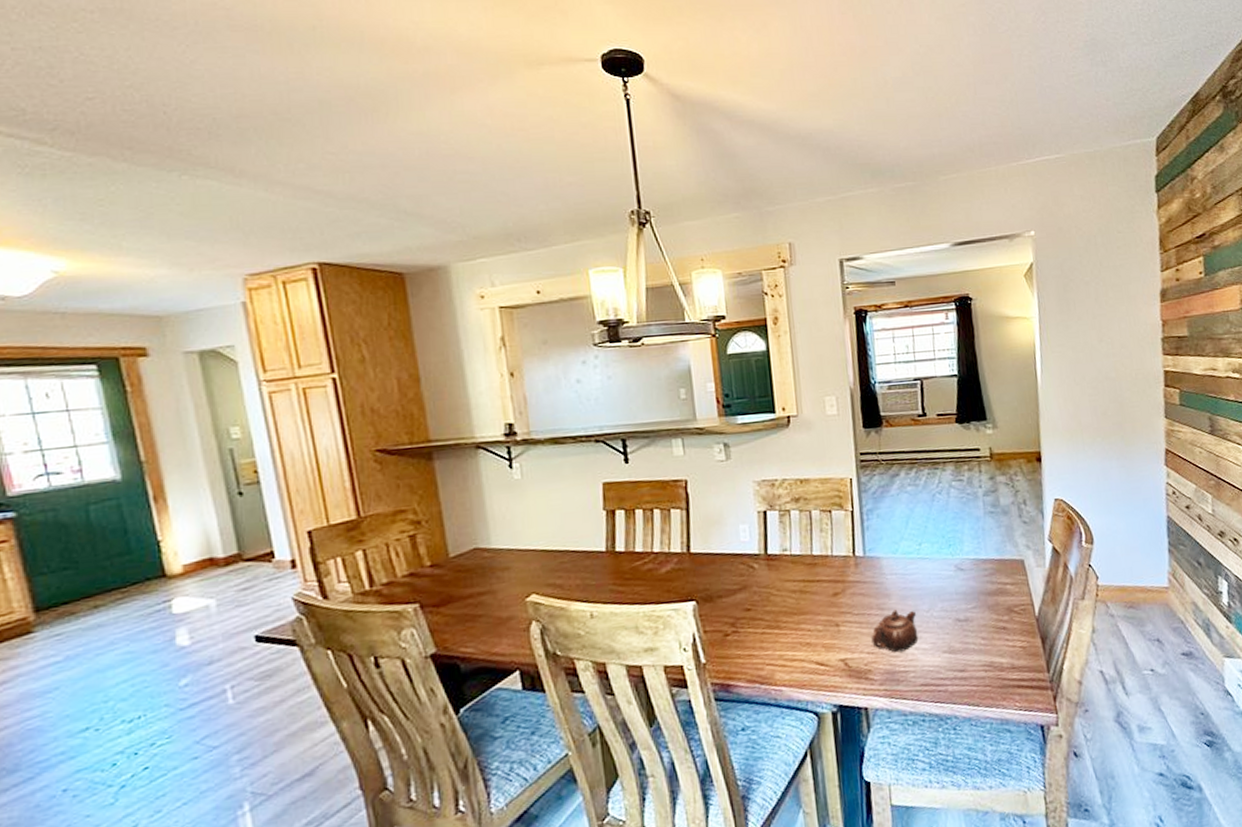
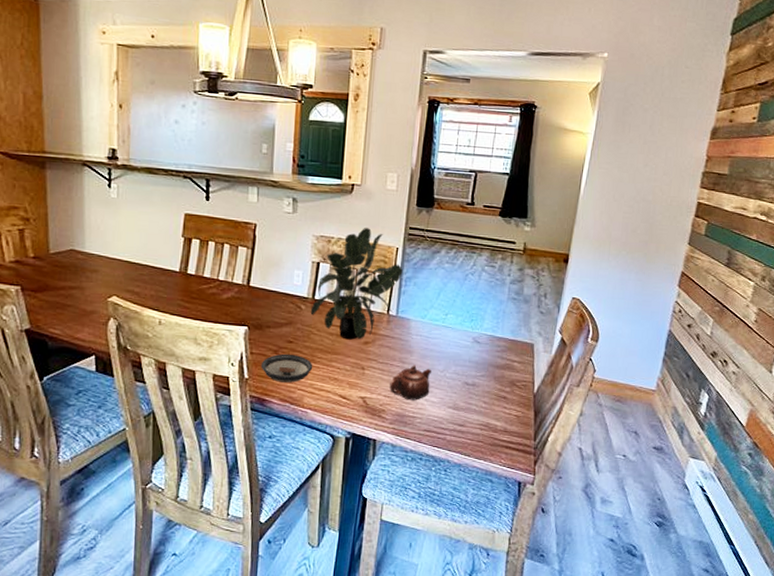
saucer: none [718,623,780,661] -> present [260,353,313,383]
potted plant: none [765,462,862,595] -> present [310,228,403,340]

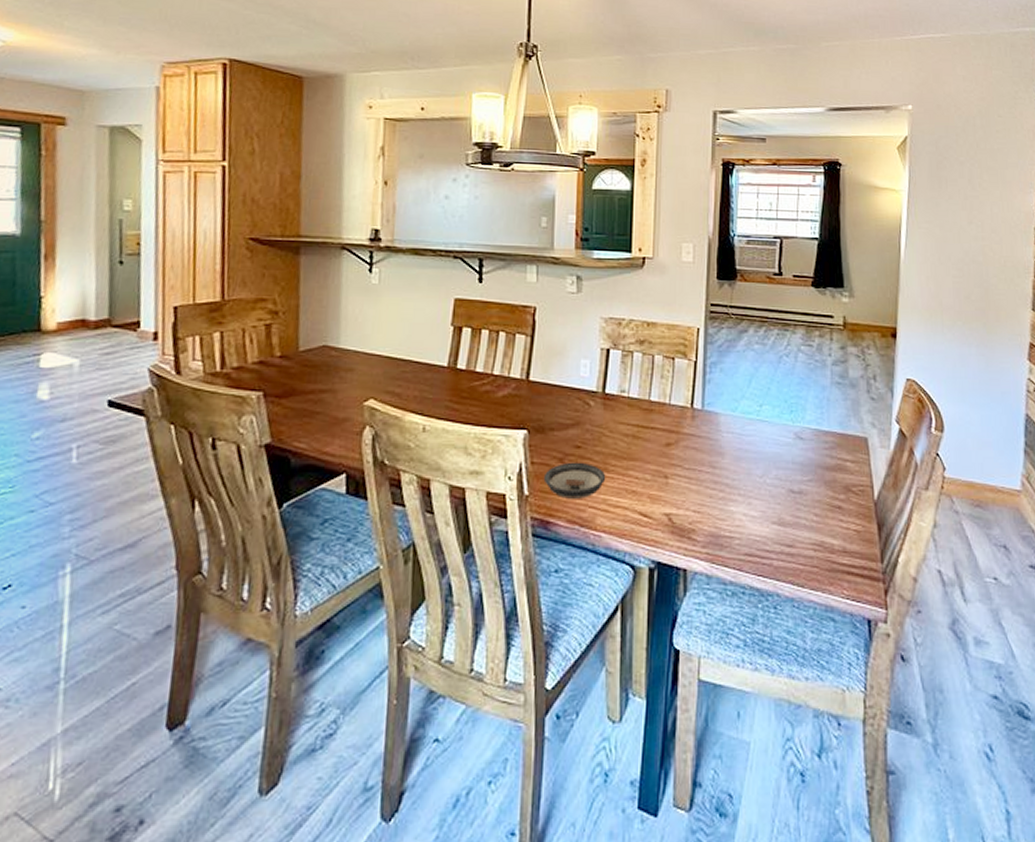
potted plant: present [310,228,403,340] -> none [600,306,706,442]
teapot: present [389,365,432,401] -> none [699,470,749,516]

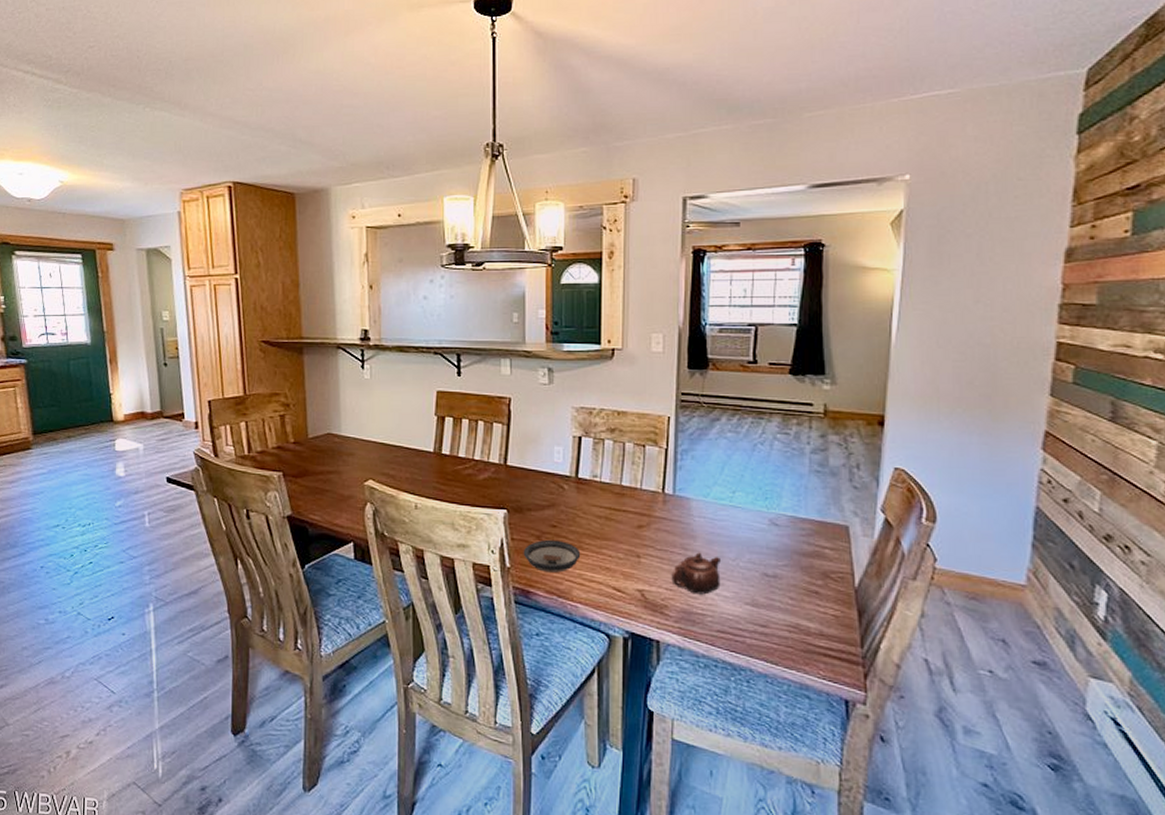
teapot: none [699,470,749,516] -> present [671,552,722,595]

